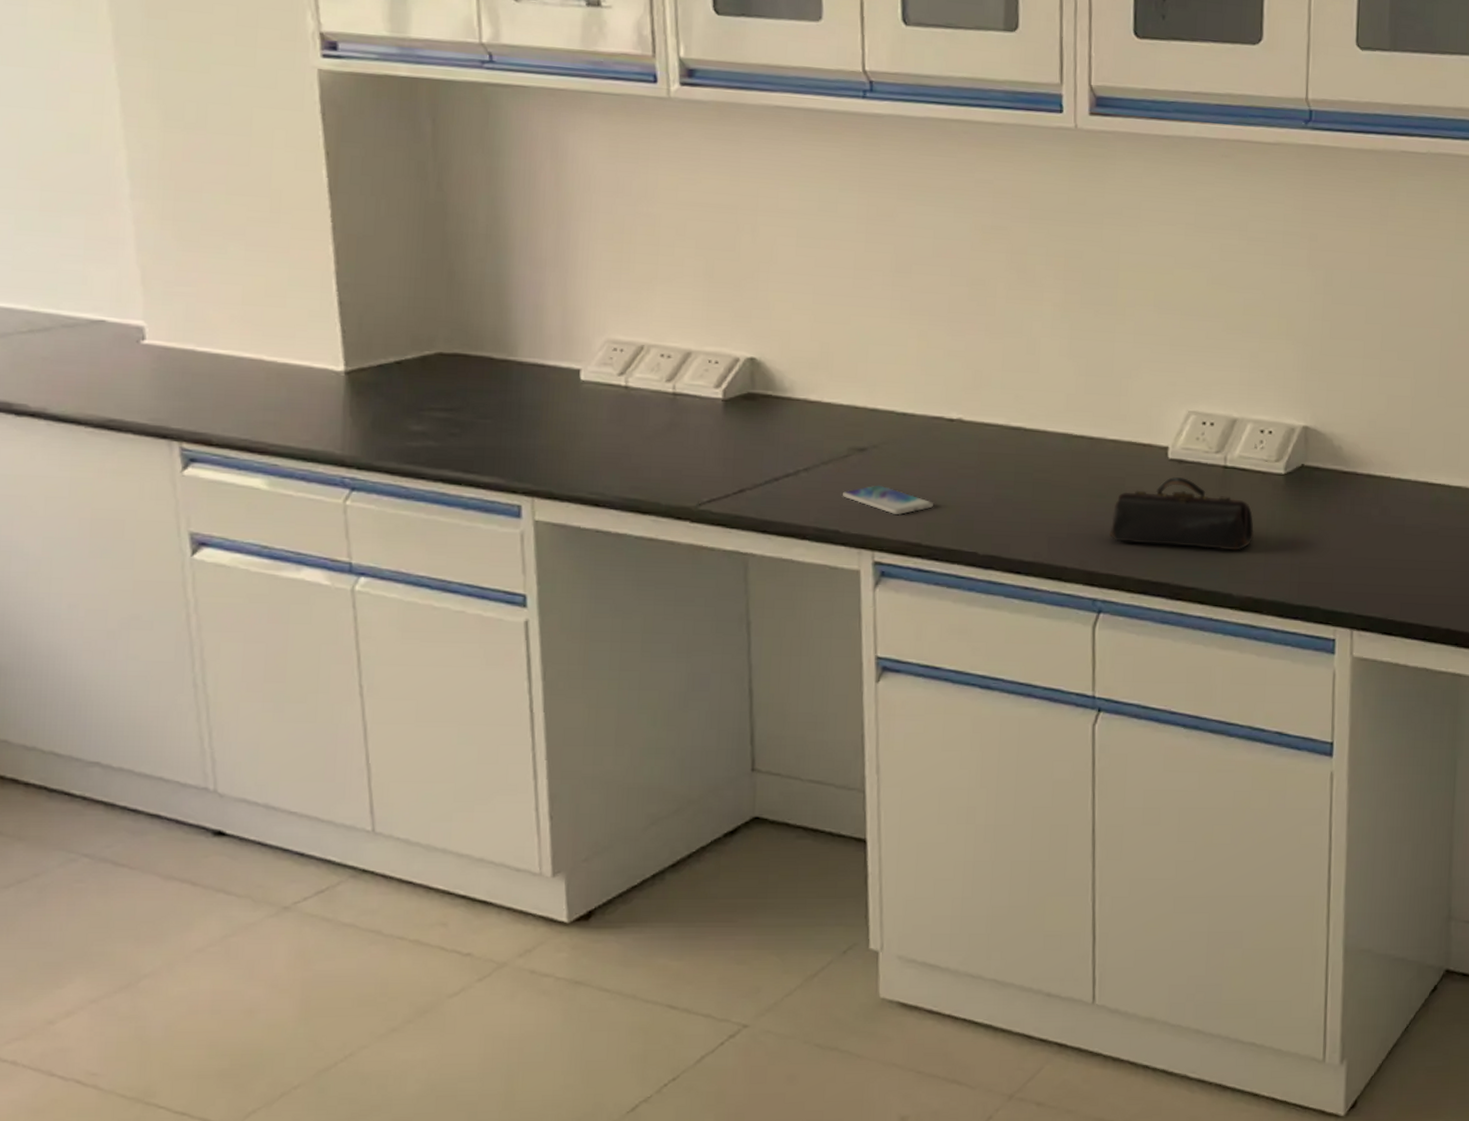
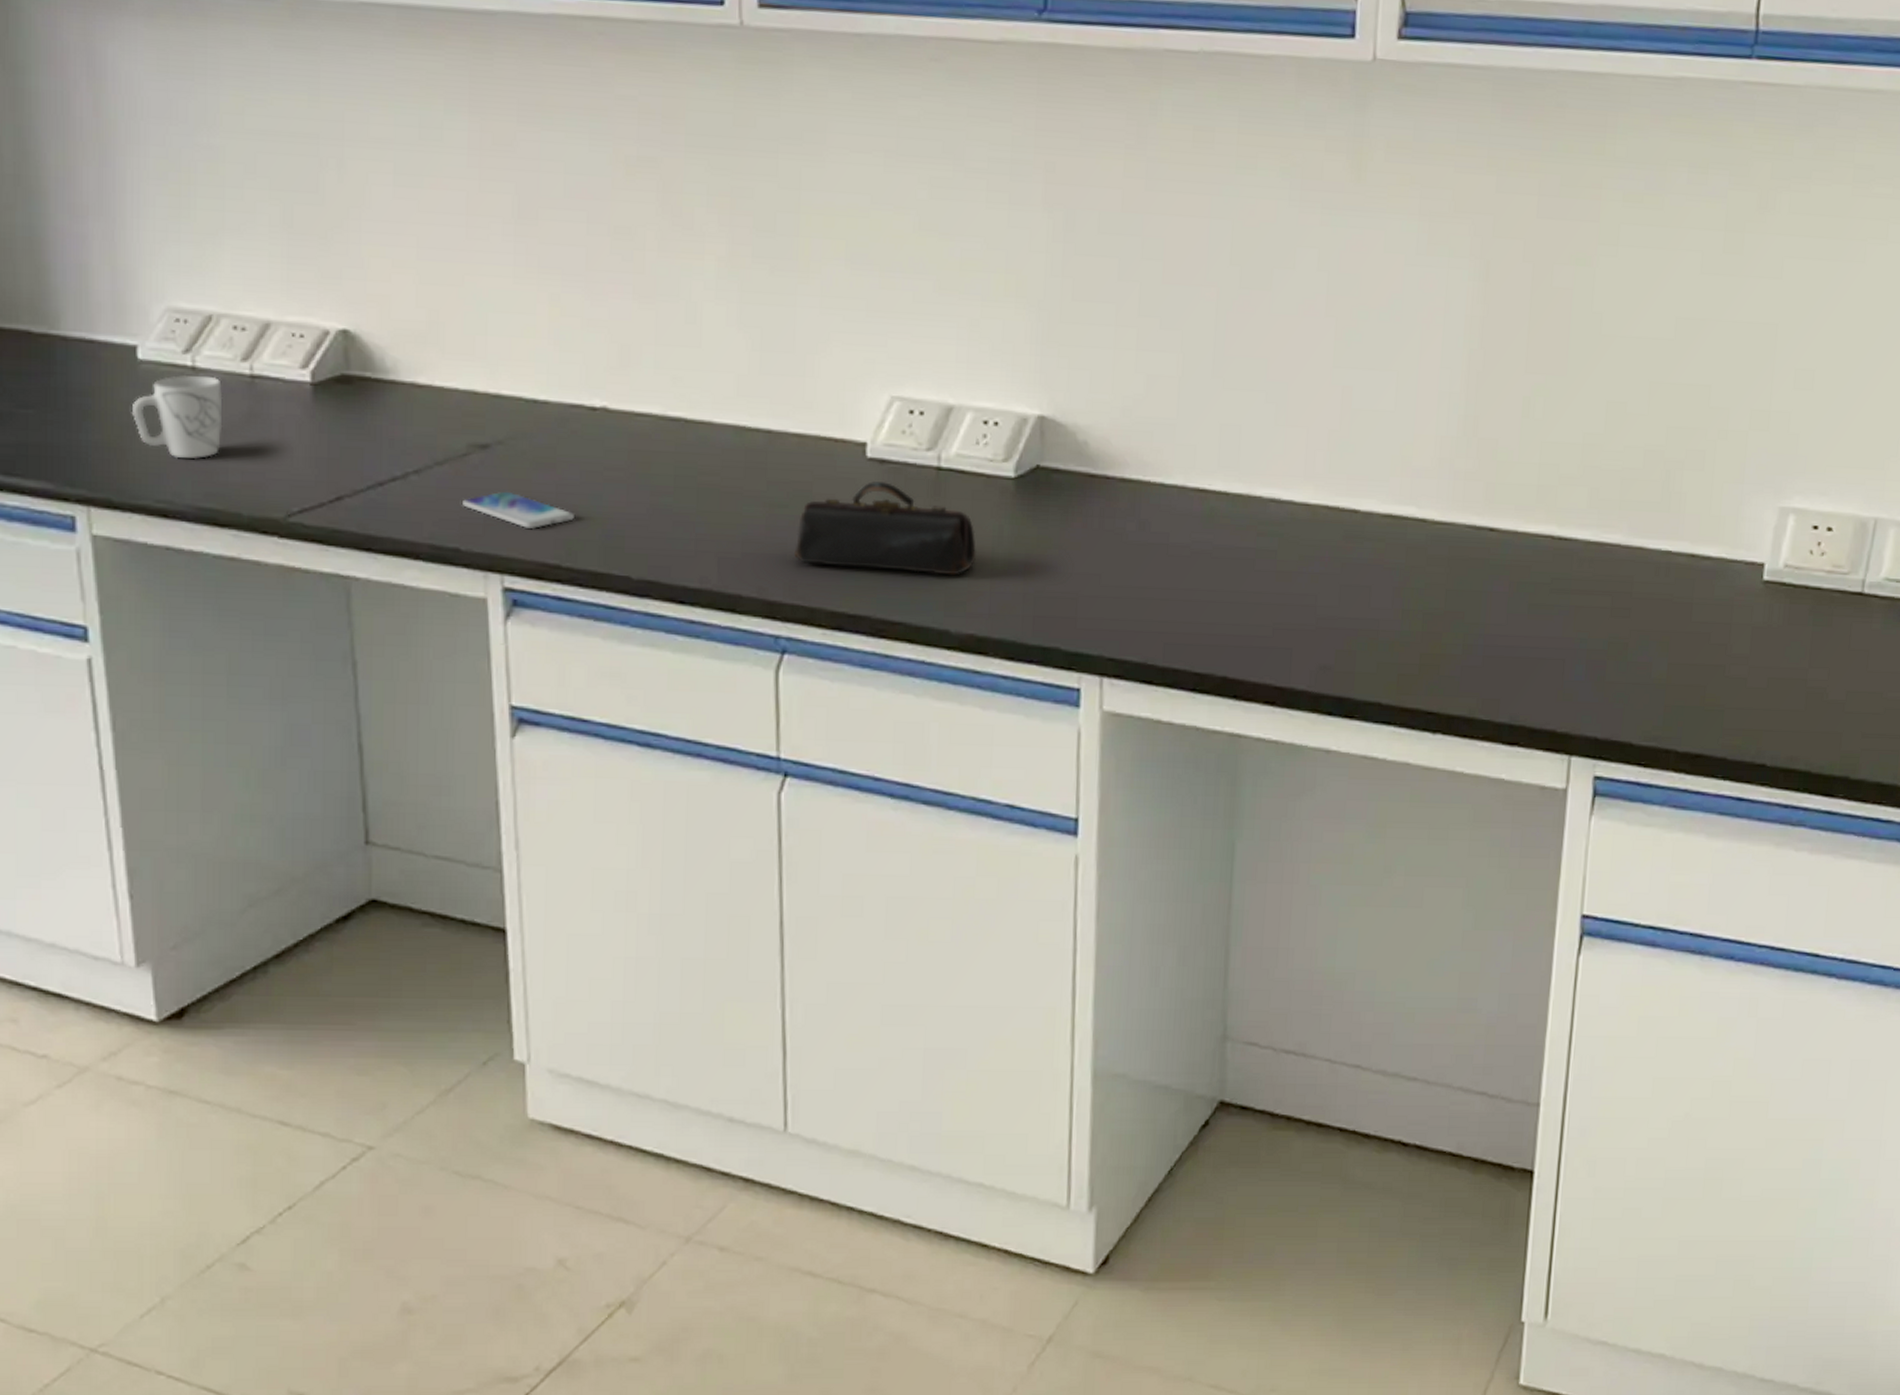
mug: none [573,393,650,459] -> present [131,375,223,459]

